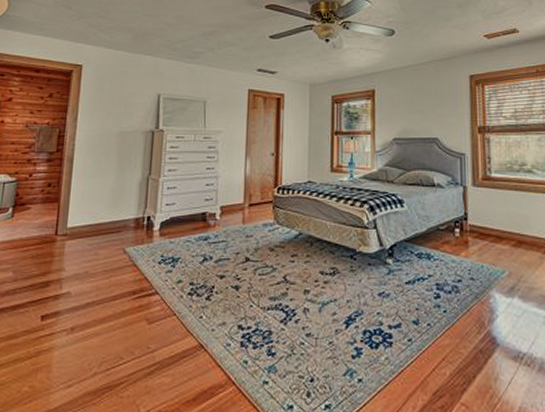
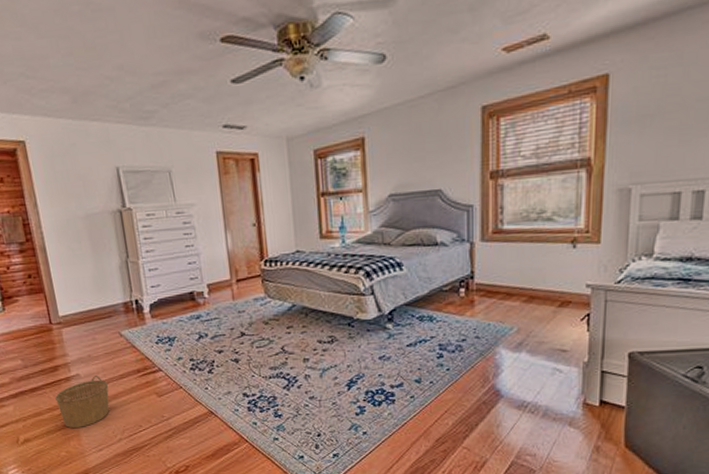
basket: none [36,295,99,357] -> present [55,376,110,429]

